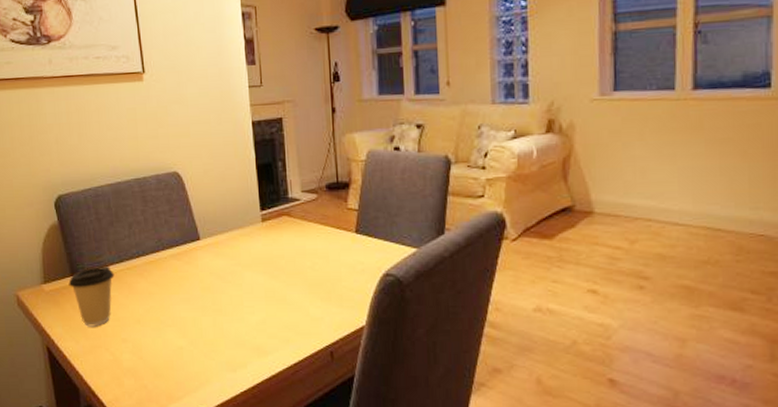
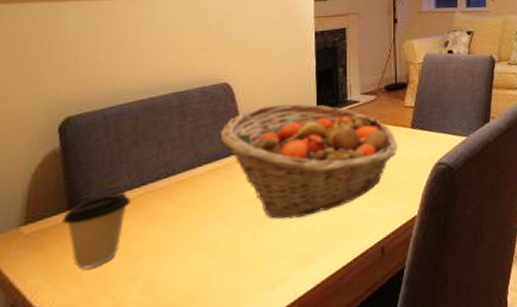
fruit basket: none [176,196,342,310] -> present [220,103,397,219]

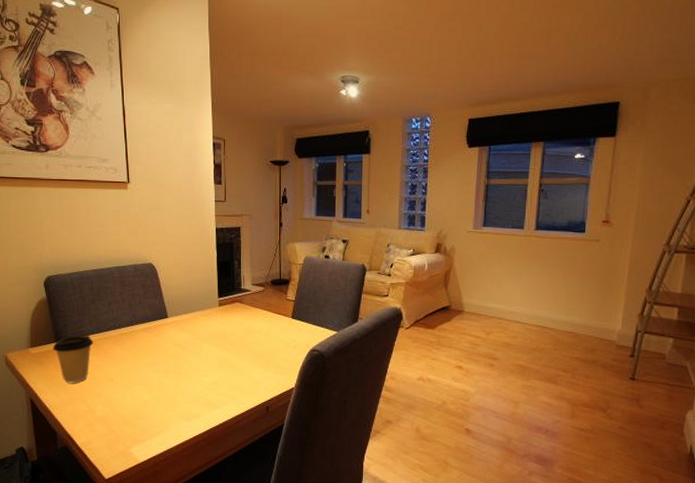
fruit basket: present [220,103,397,219] -> none [149,284,280,374]

